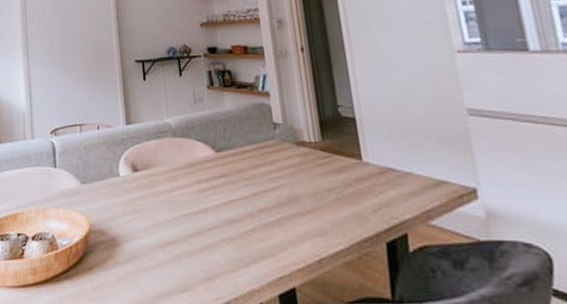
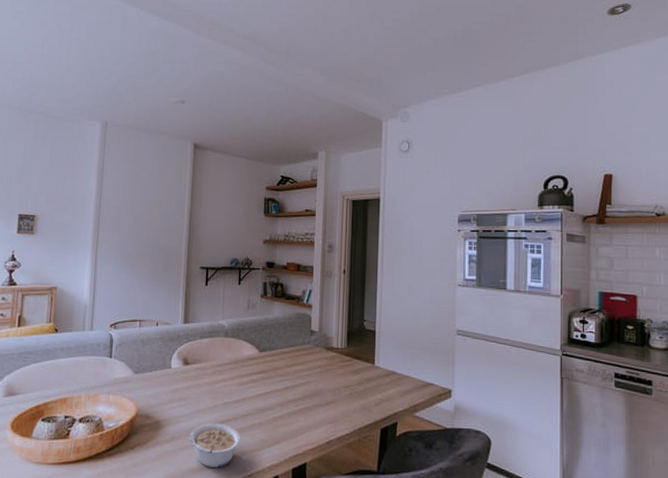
legume: none [150,238,211,293] -> present [189,422,241,468]

